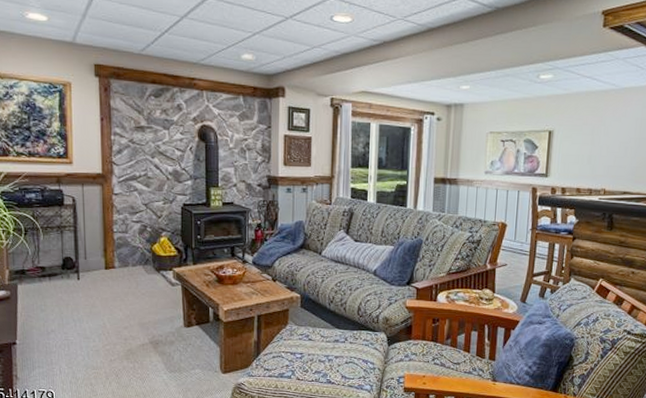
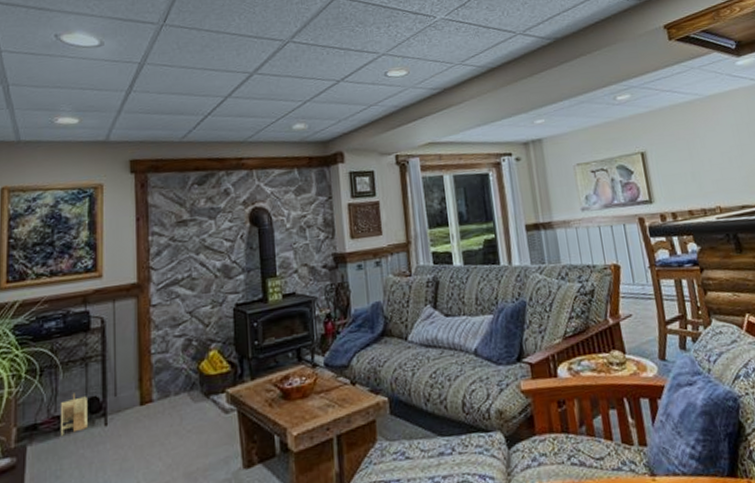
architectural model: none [42,252,64,282] -> present [60,393,87,436]

